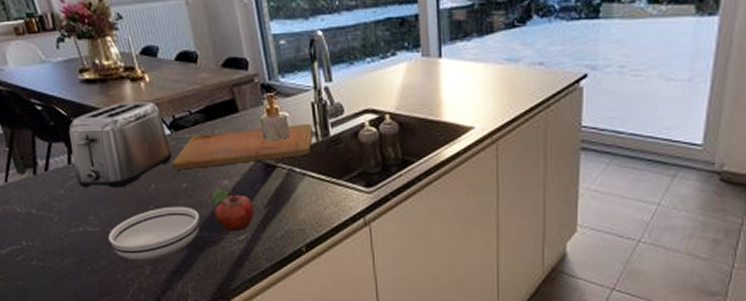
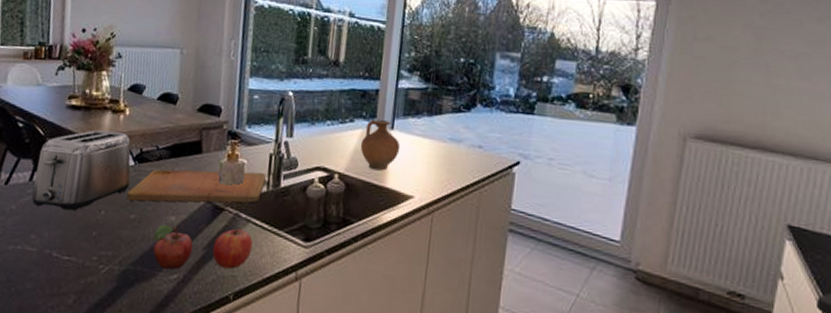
bowl: present [108,206,200,260] -> none [42,235,139,289]
fruit: none [274,183,314,223] -> present [212,228,253,269]
ceramic jug: none [407,49,452,105] -> present [360,119,401,171]

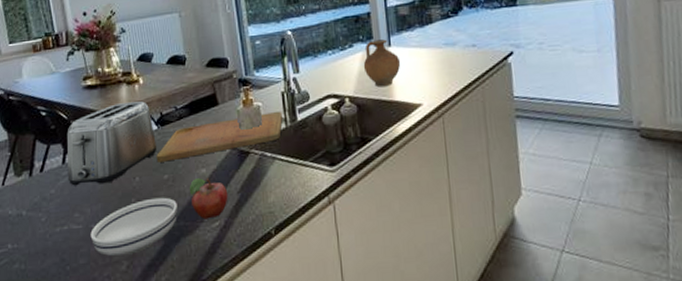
bowl: none [42,235,139,289] -> present [90,197,177,256]
fruit: present [212,228,253,269] -> none [247,167,283,207]

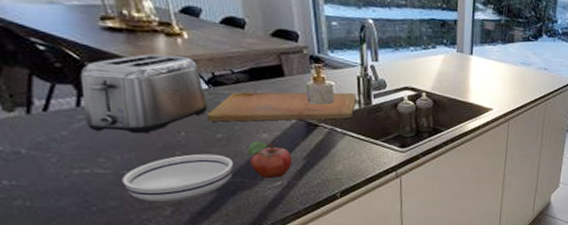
ceramic jug: present [363,39,401,87] -> none [443,46,480,89]

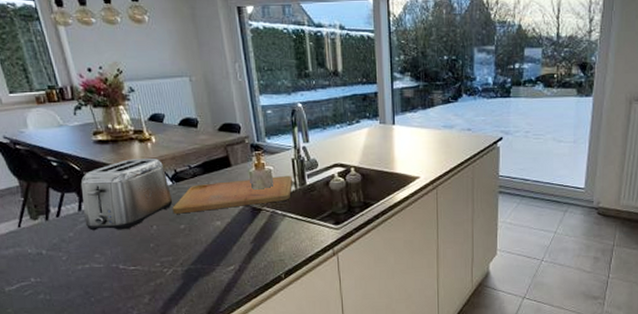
bowl: present [122,153,233,202] -> none [112,244,195,291]
fruit: present [247,141,293,179] -> none [205,229,242,264]

